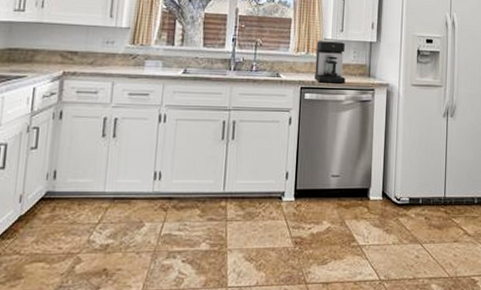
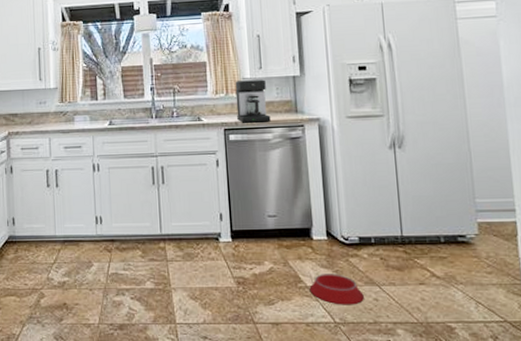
pet bowl: none [361,233,407,263] -> present [309,274,364,305]

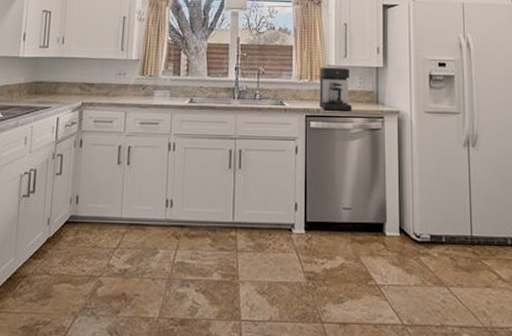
pet bowl: present [309,274,364,305] -> none [379,272,432,307]

